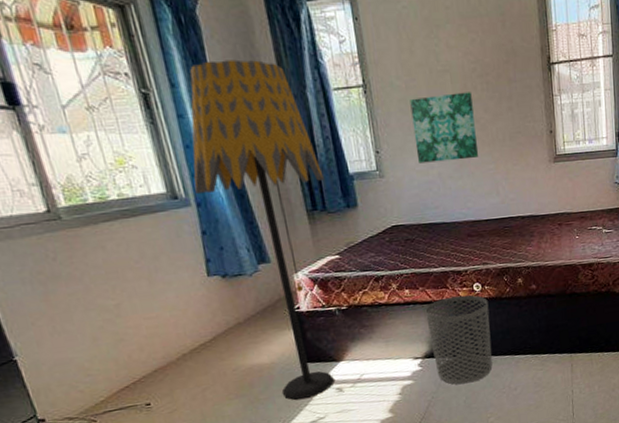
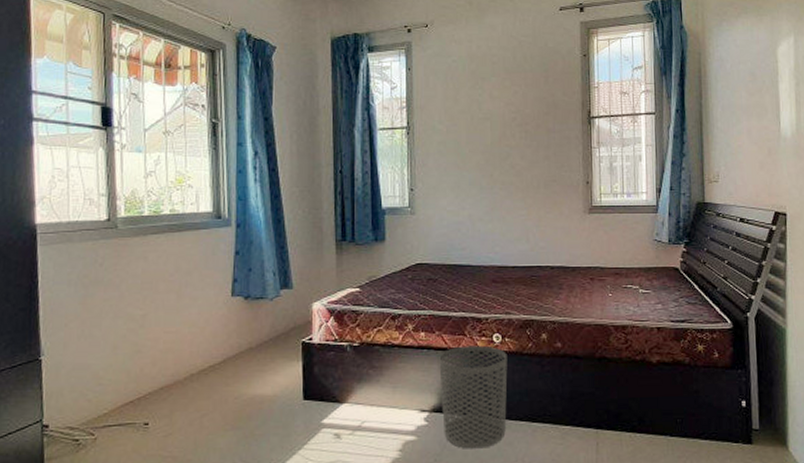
floor lamp: present [190,59,334,400] -> none [238,98,357,441]
wall art: present [410,92,479,163] -> none [449,139,512,204]

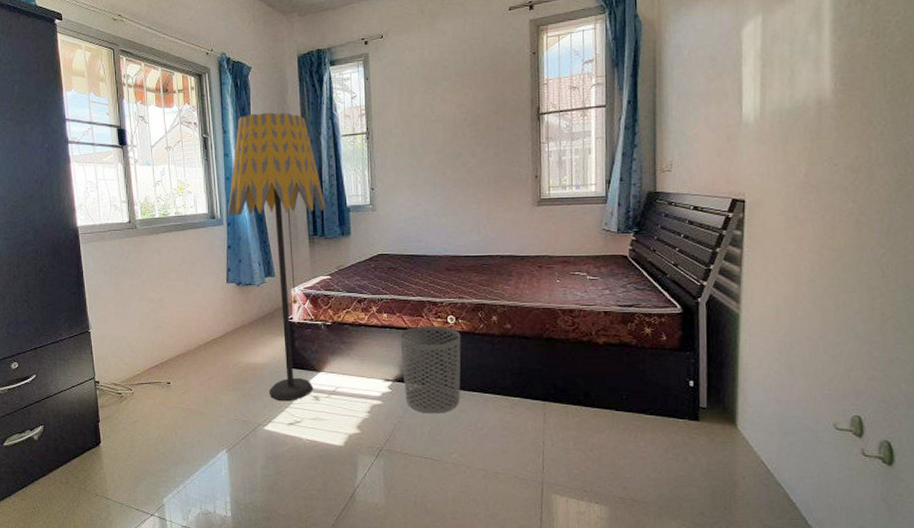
floor lamp: none [238,98,357,441] -> present [228,112,326,400]

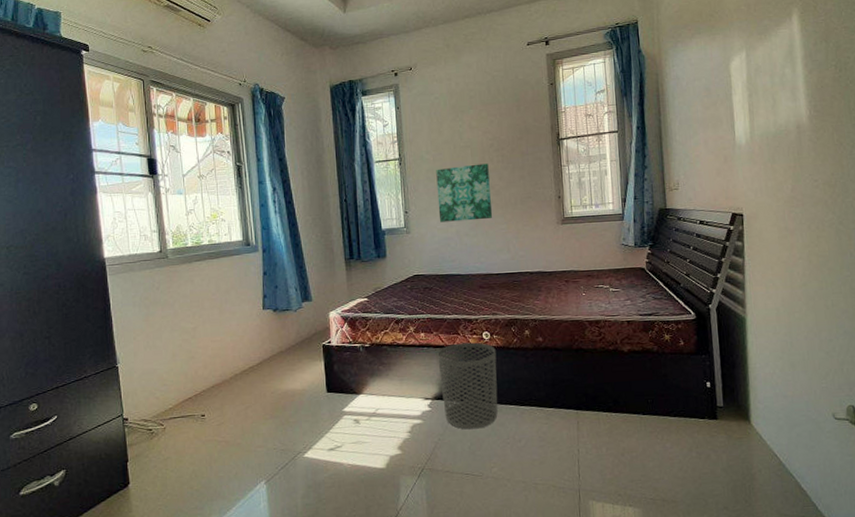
floor lamp: present [228,112,326,400] -> none [263,140,361,426]
wall art: none [405,139,464,200] -> present [436,163,493,222]

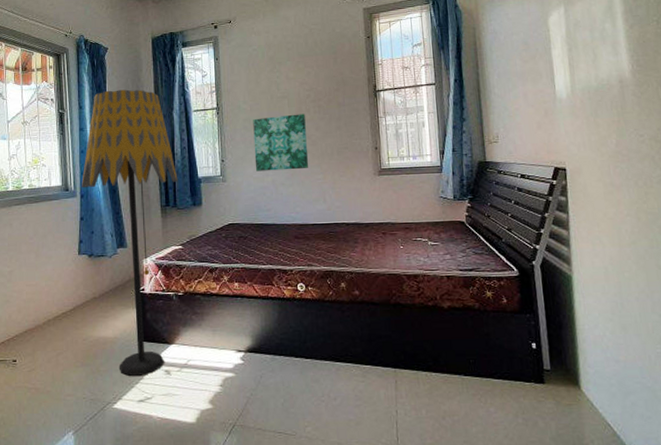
floor lamp: none [263,140,361,426] -> present [82,89,178,376]
waste bin: present [437,342,498,430] -> none [251,294,313,385]

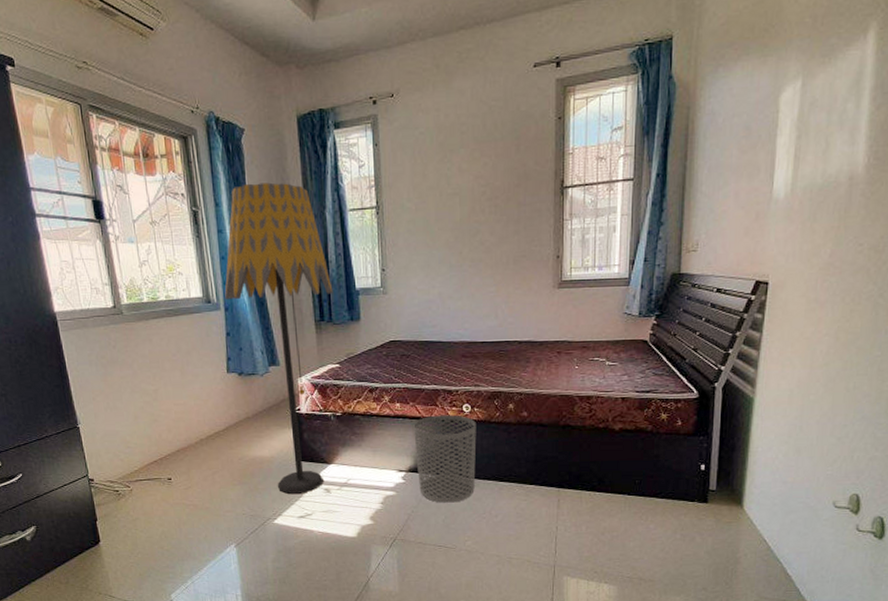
waste bin: none [251,294,313,385] -> present [413,414,477,503]
wall art: present [253,114,309,171] -> none [418,215,481,283]

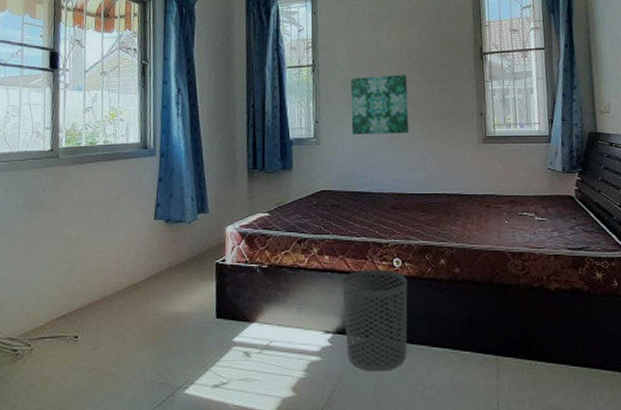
floor lamp: present [224,182,333,494] -> none [162,41,267,357]
wall art: none [418,215,481,283] -> present [351,75,410,135]

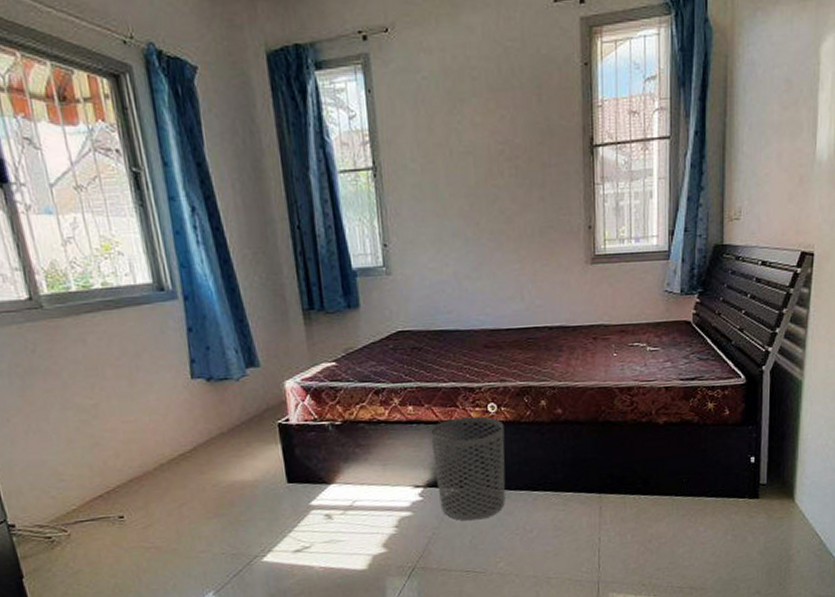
wall art: present [351,75,410,135] -> none [425,178,503,260]

